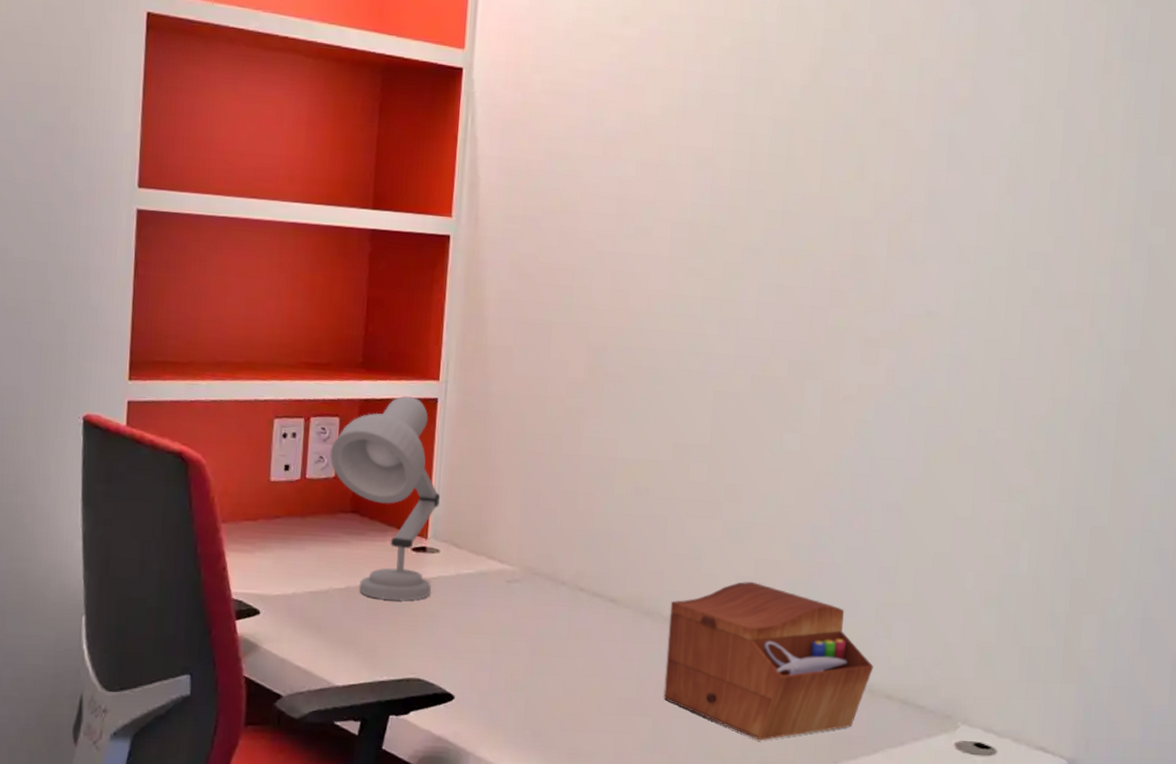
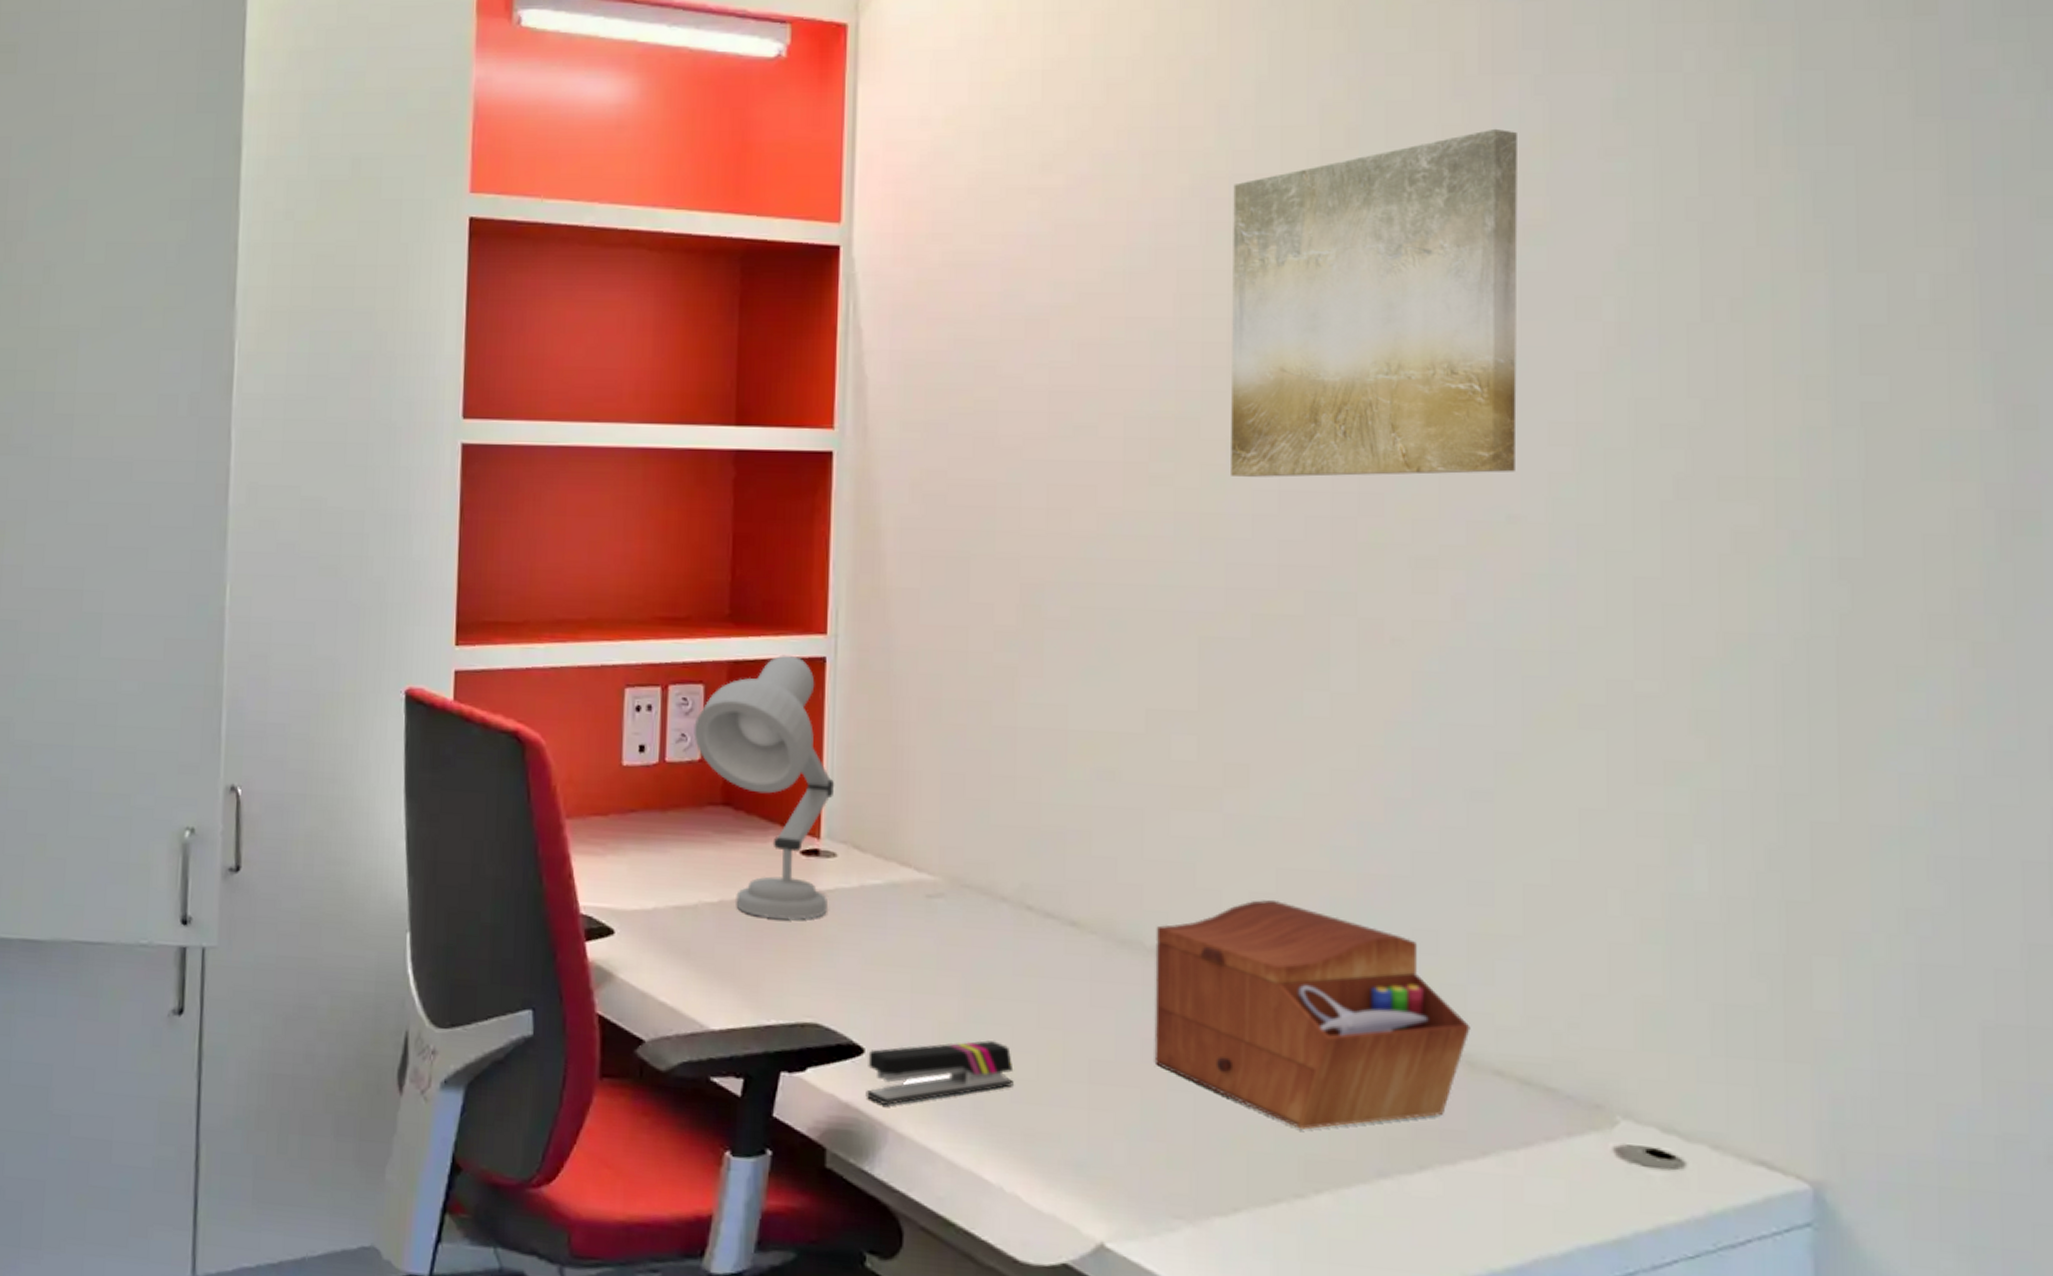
stapler: none [454,687,564,737] -> present [866,1040,1014,1105]
wall art: none [744,26,956,280] -> present [1231,128,1518,477]

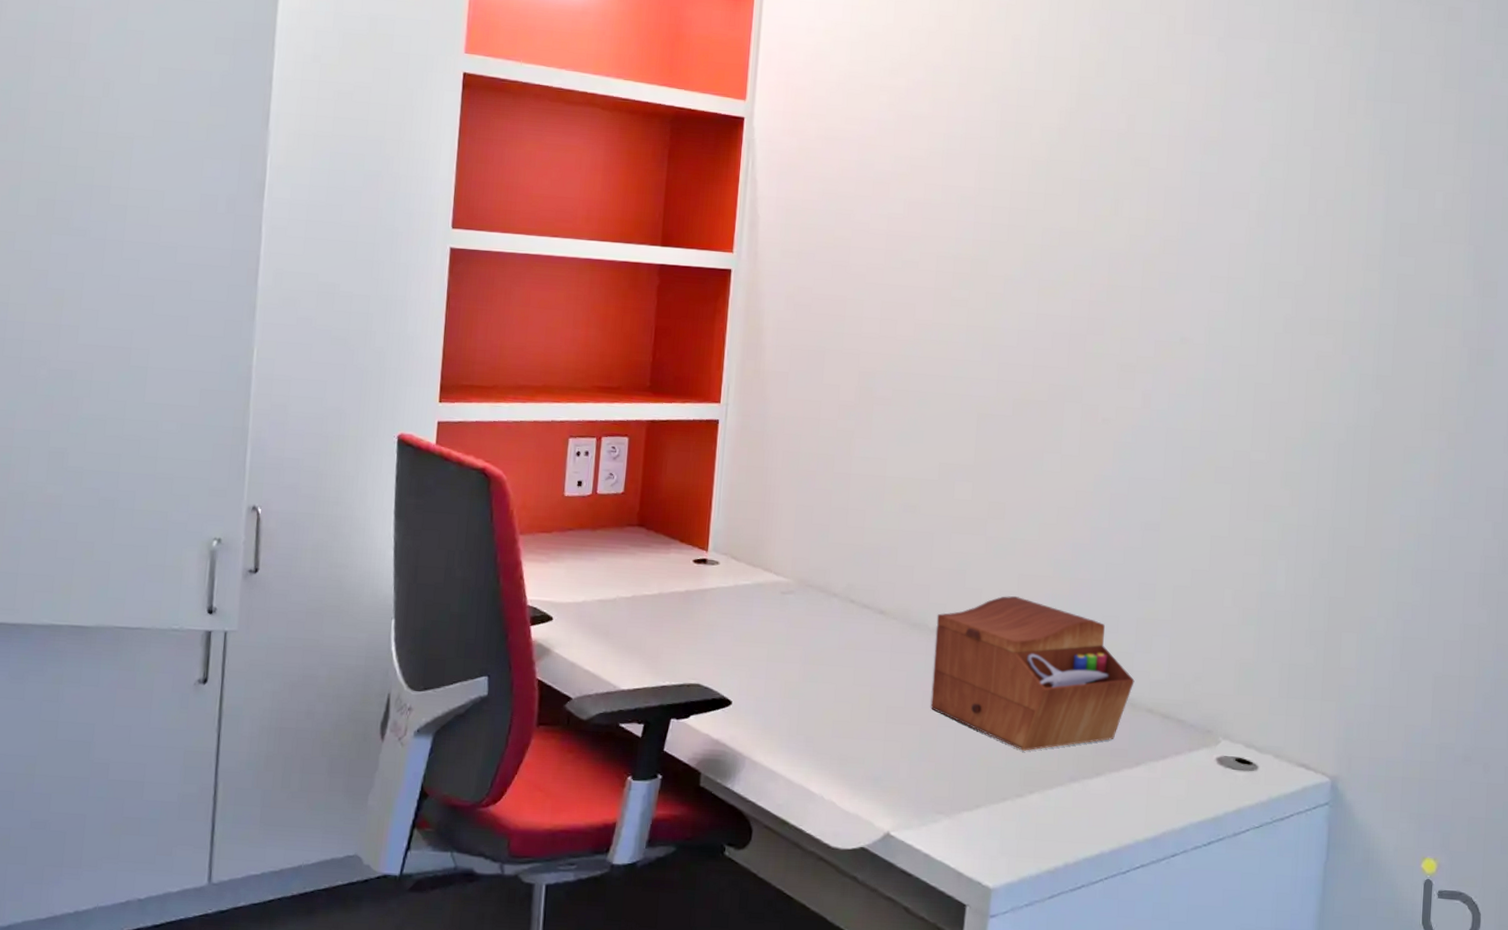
desk lamp: present [693,654,835,920] -> none [619,417,721,610]
stapler: present [866,1040,1014,1105] -> none [731,694,835,741]
wall art: present [1231,128,1518,477] -> none [1006,72,1205,309]

